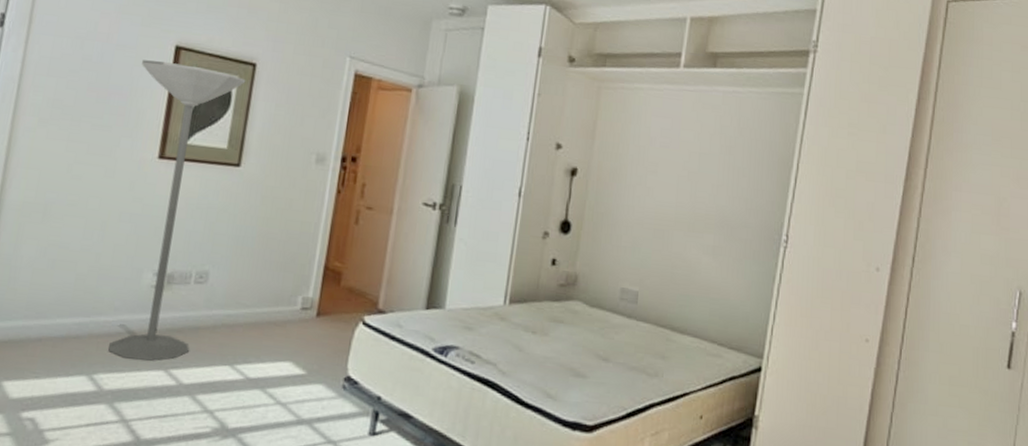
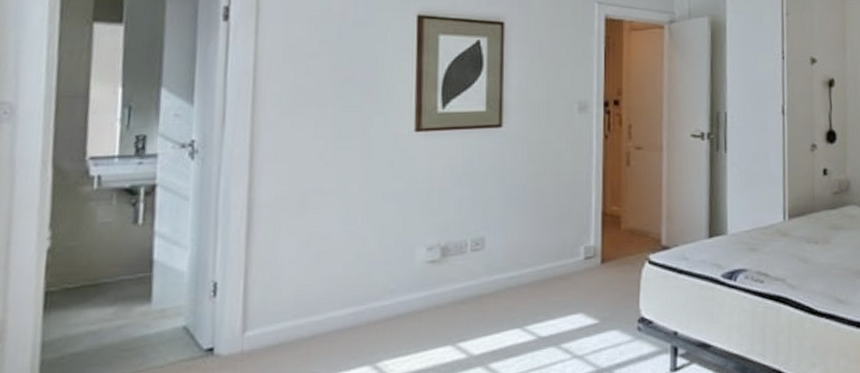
floor lamp: present [108,60,246,361] -> none [384,32,496,340]

